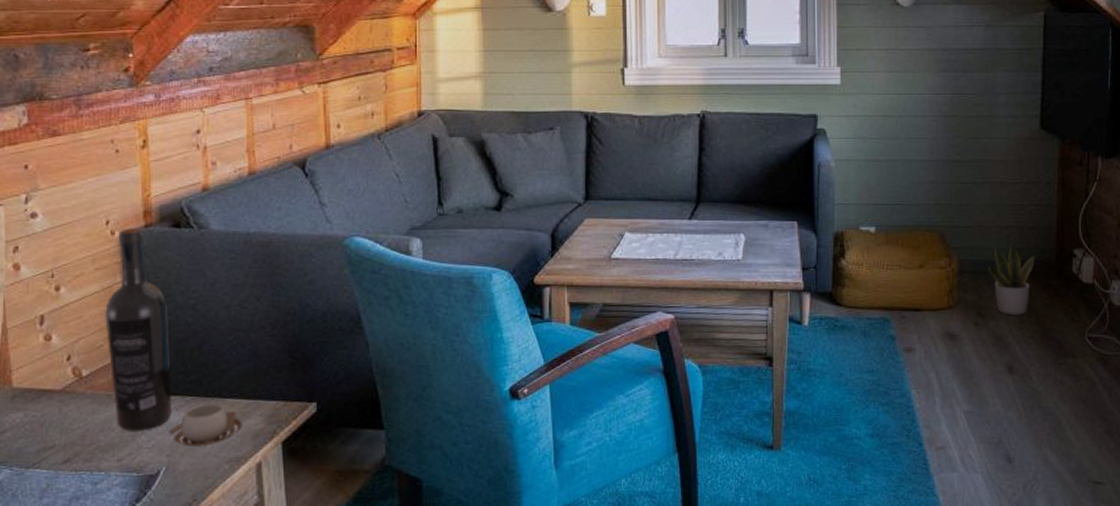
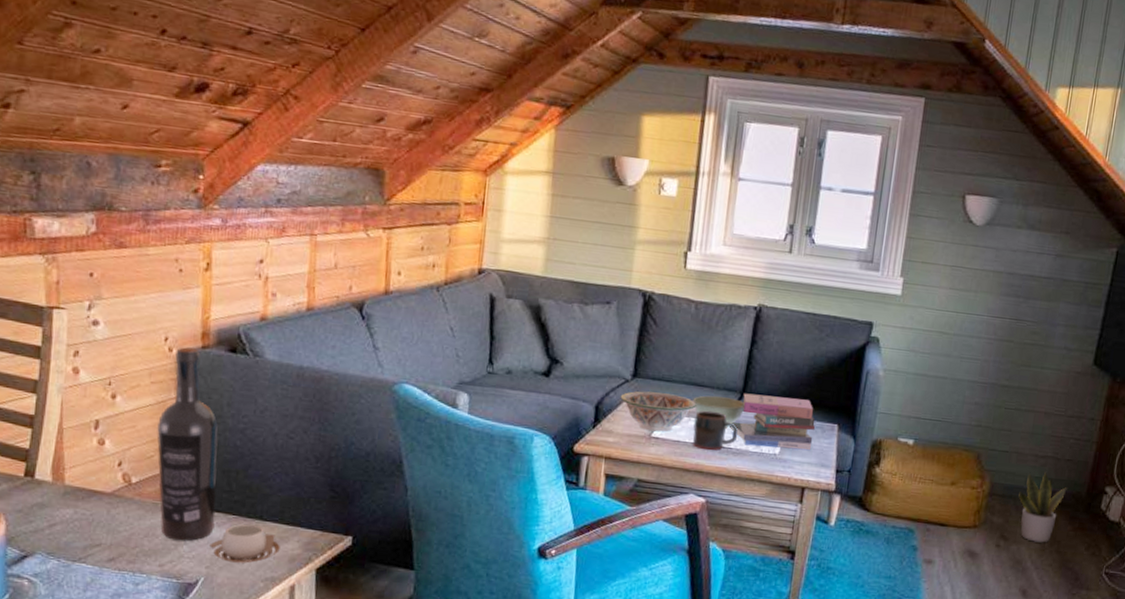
decorative bowl: none [575,212,652,253] -> present [620,391,697,433]
bowl: none [648,208,701,241] -> present [693,395,744,430]
mug: none [651,224,697,264] -> present [692,410,738,450]
books: none [689,200,774,255] -> present [730,393,815,451]

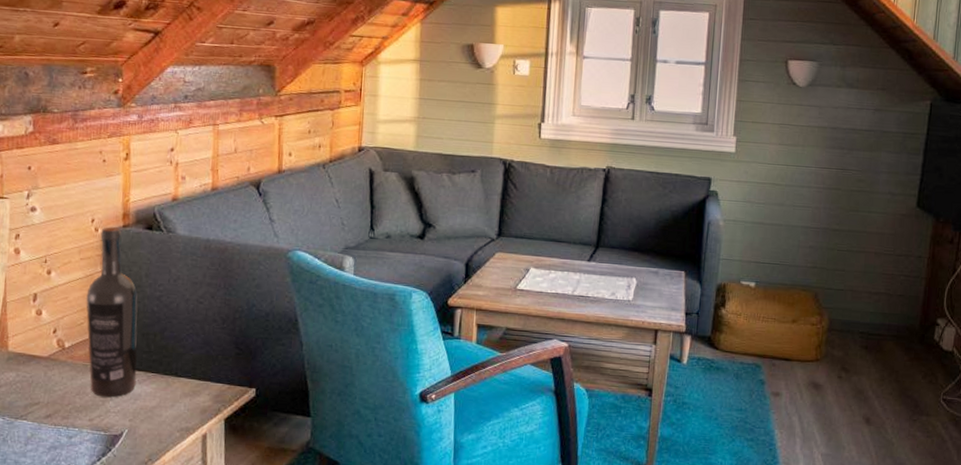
cup: present [208,524,280,563] -> none [131,380,193,416]
decorative bowl: present [620,391,697,433] -> none [487,248,556,285]
mug: present [692,410,738,450] -> none [553,263,594,299]
bowl: present [693,395,744,430] -> none [552,250,599,280]
books: present [730,393,815,451] -> none [587,246,664,296]
potted plant: present [1018,470,1067,543] -> none [856,305,901,373]

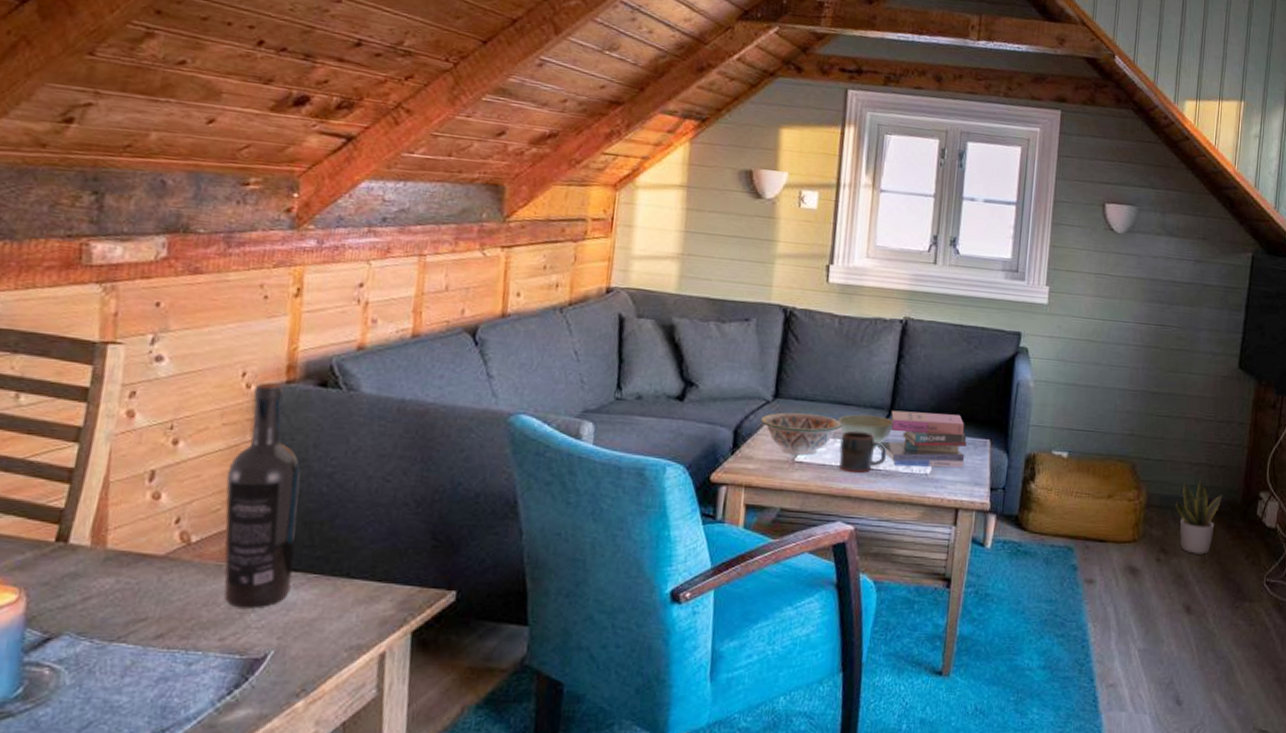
decorative bowl: none [487,248,556,285] -> present [760,412,842,456]
bowl: none [552,250,599,280] -> present [838,414,893,450]
mug: none [553,263,594,299] -> present [838,430,886,473]
books: none [587,246,664,296] -> present [878,410,967,469]
potted plant: none [856,305,901,373] -> present [1176,477,1223,554]

